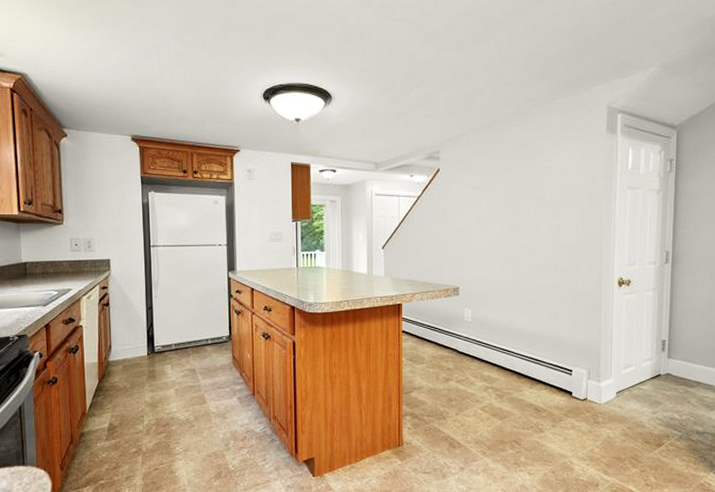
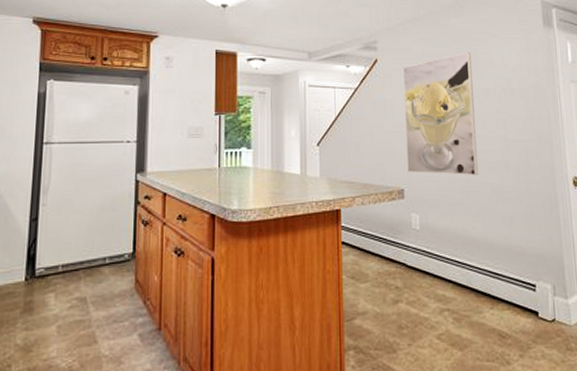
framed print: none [463,160,530,276] -> present [403,52,478,176]

